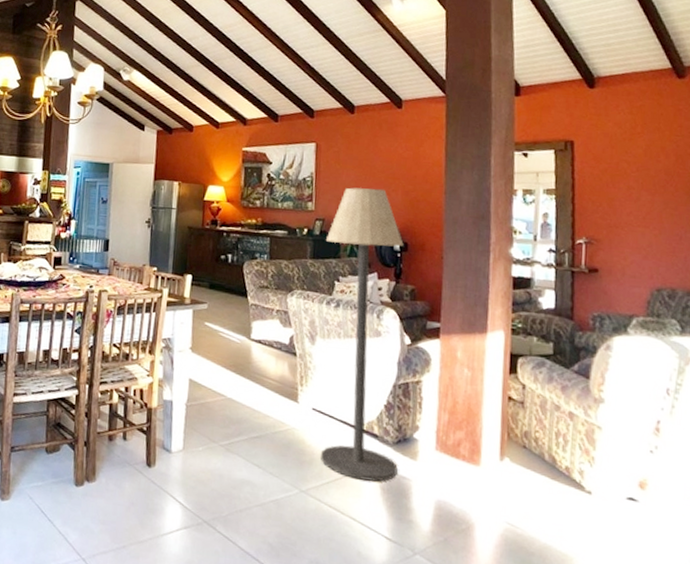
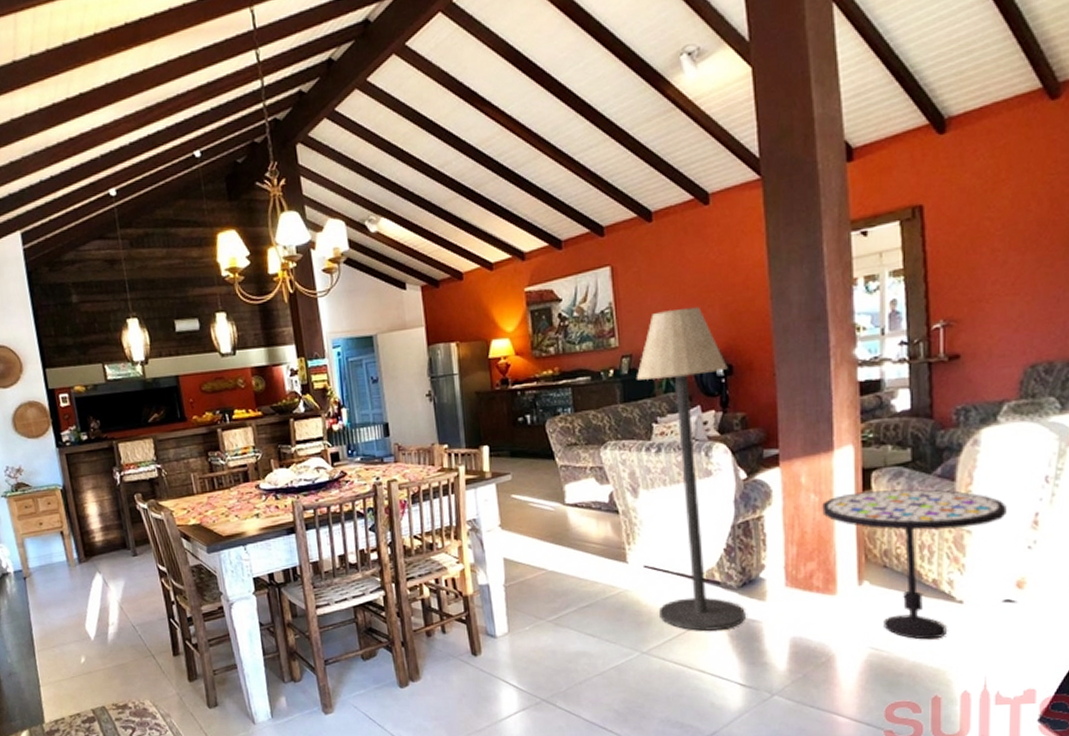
side table: none [473,374,633,525] -> present [822,489,1007,640]

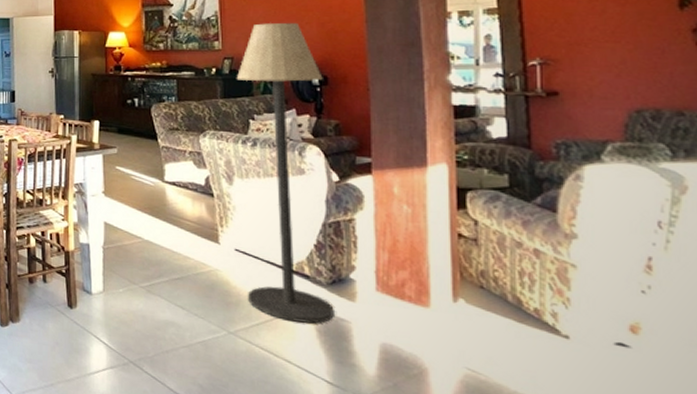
side table: present [822,489,1007,640] -> none [415,209,615,372]

